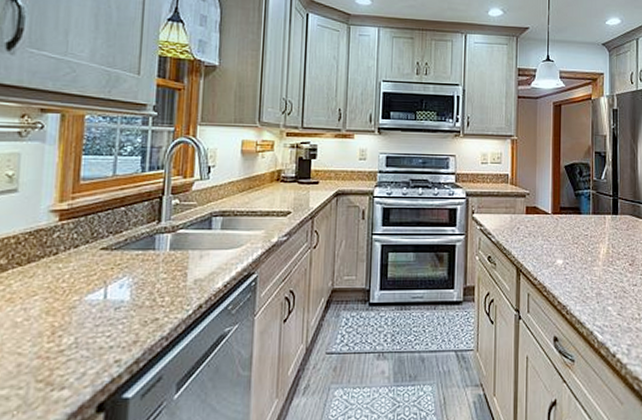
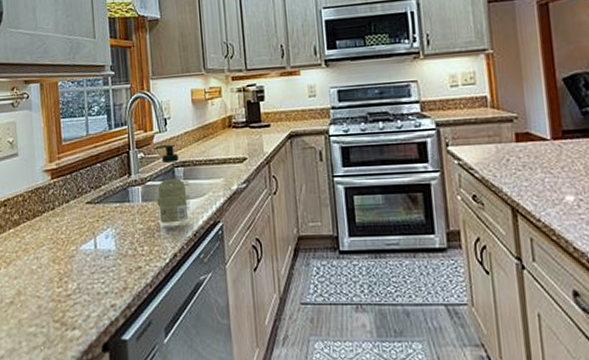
soap dispenser: none [187,192,226,273] -> present [154,144,191,223]

